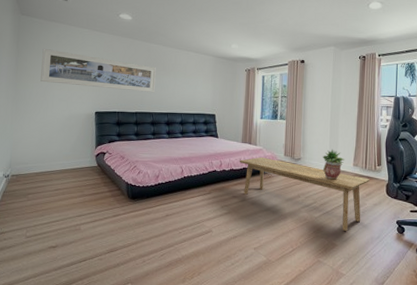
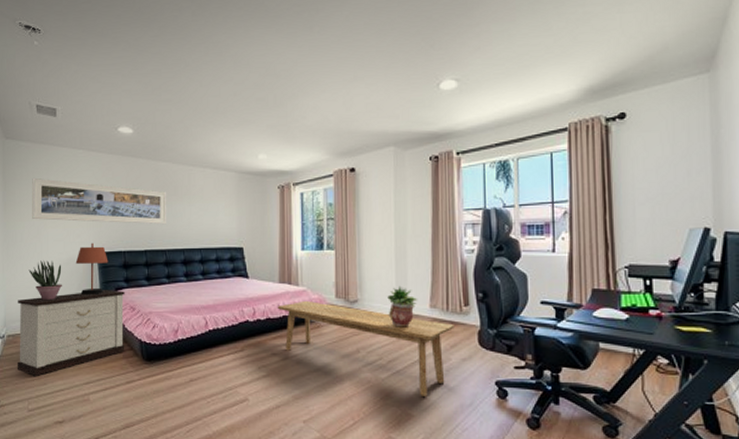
nightstand: none [18,142,117,209] -> present [17,290,125,376]
potted plant: none [34,115,64,148] -> present [28,260,62,301]
table lamp: none [76,103,104,146] -> present [75,242,108,295]

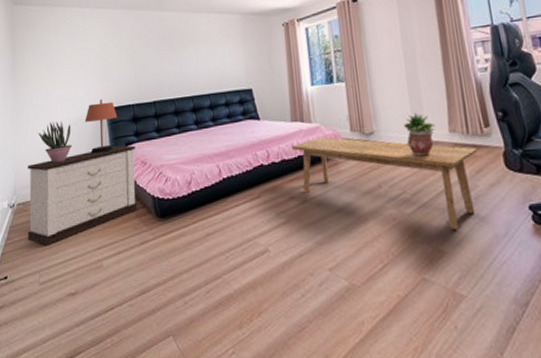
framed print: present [32,177,166,225] -> none [40,39,174,81]

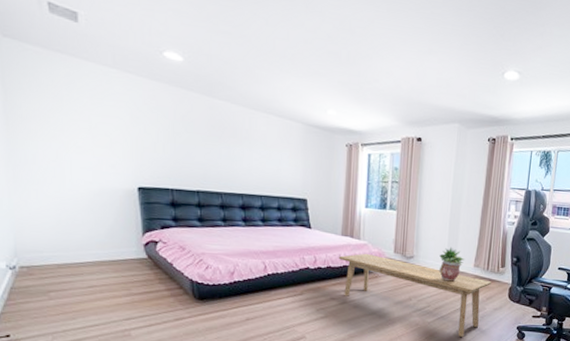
nightstand: present [27,145,138,245] -> none [32,227,173,311]
potted plant: present [38,121,72,164] -> none [46,188,93,233]
table lamp: present [84,98,118,154] -> none [110,175,152,232]

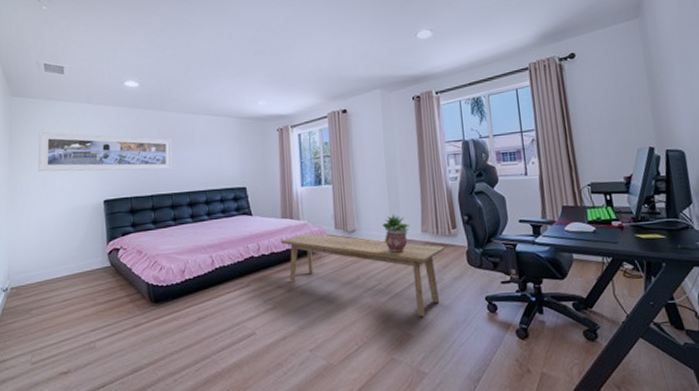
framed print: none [46,91,223,167] -> present [38,131,172,172]

